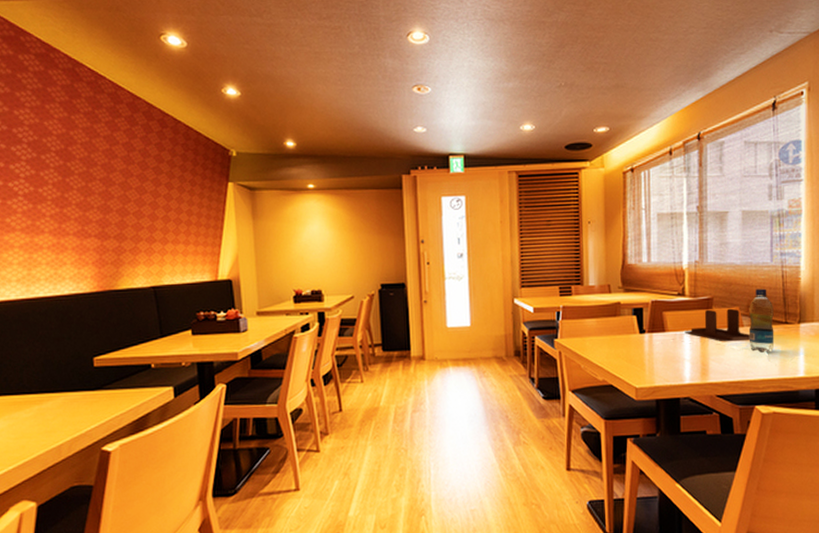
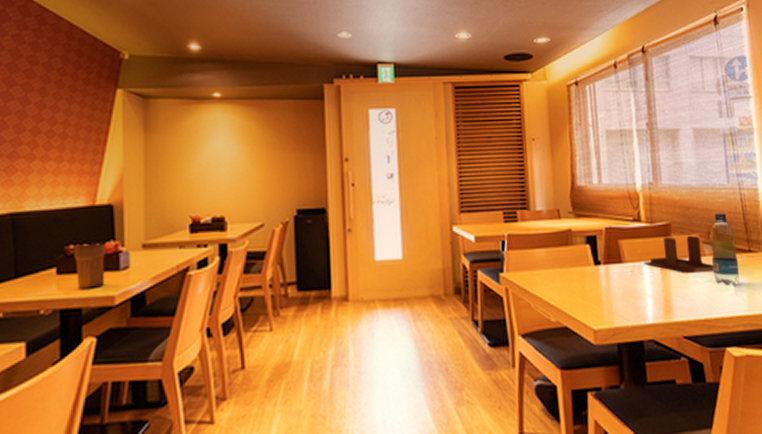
cup: none [203,311,229,348] -> present [74,243,107,290]

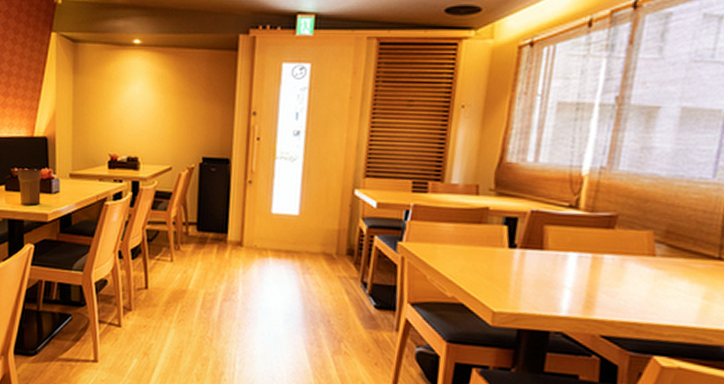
napkin holder: present [643,235,714,274] -> none [570,229,663,275]
bottle: present [709,213,740,287] -> none [659,211,705,294]

